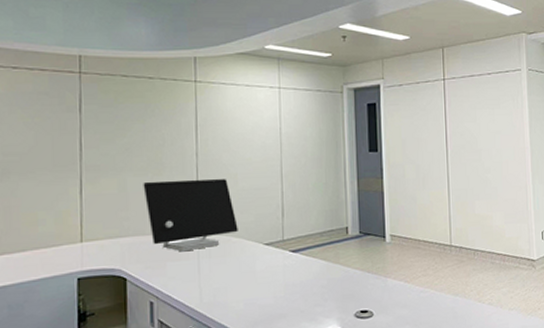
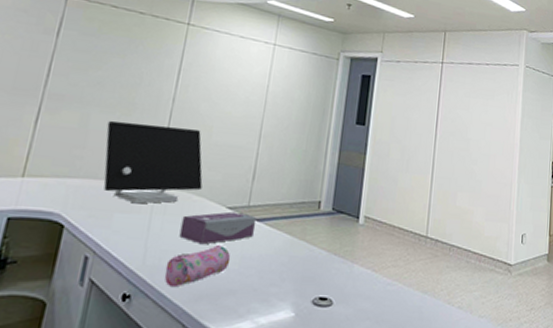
pencil case: none [221,277,276,319] -> present [164,244,231,288]
tissue box: none [226,247,292,279] -> present [179,211,256,245]

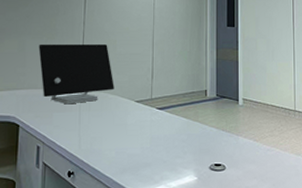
pencil case: present [164,244,231,288] -> none [96,129,143,165]
tissue box: present [179,211,256,245] -> none [103,104,158,131]

